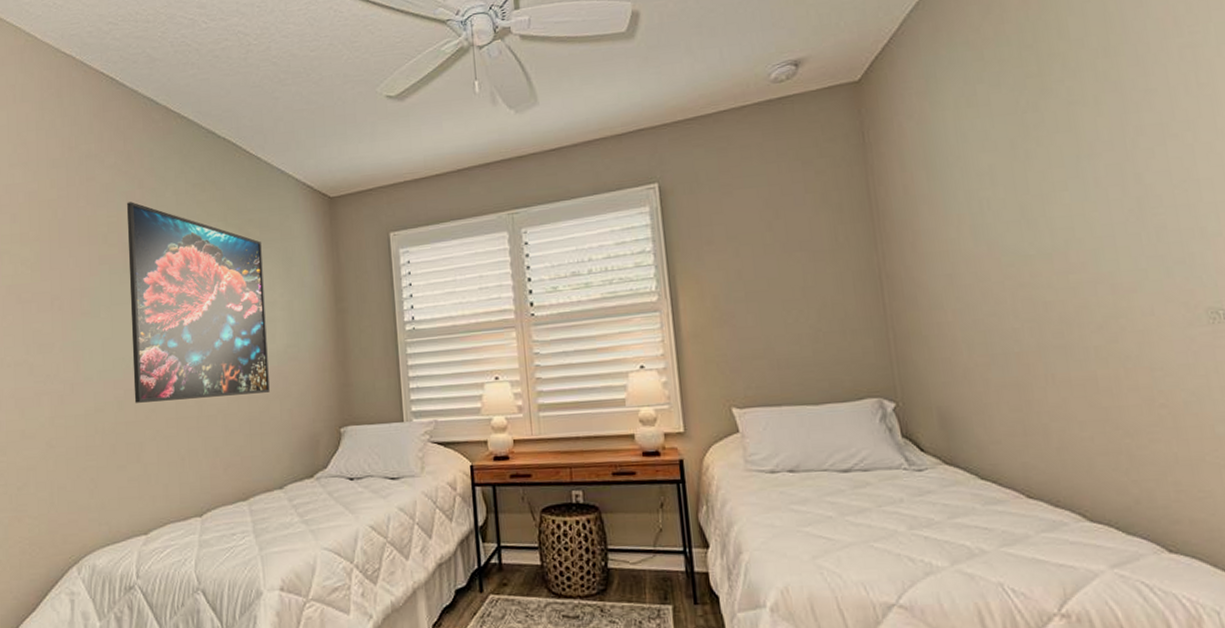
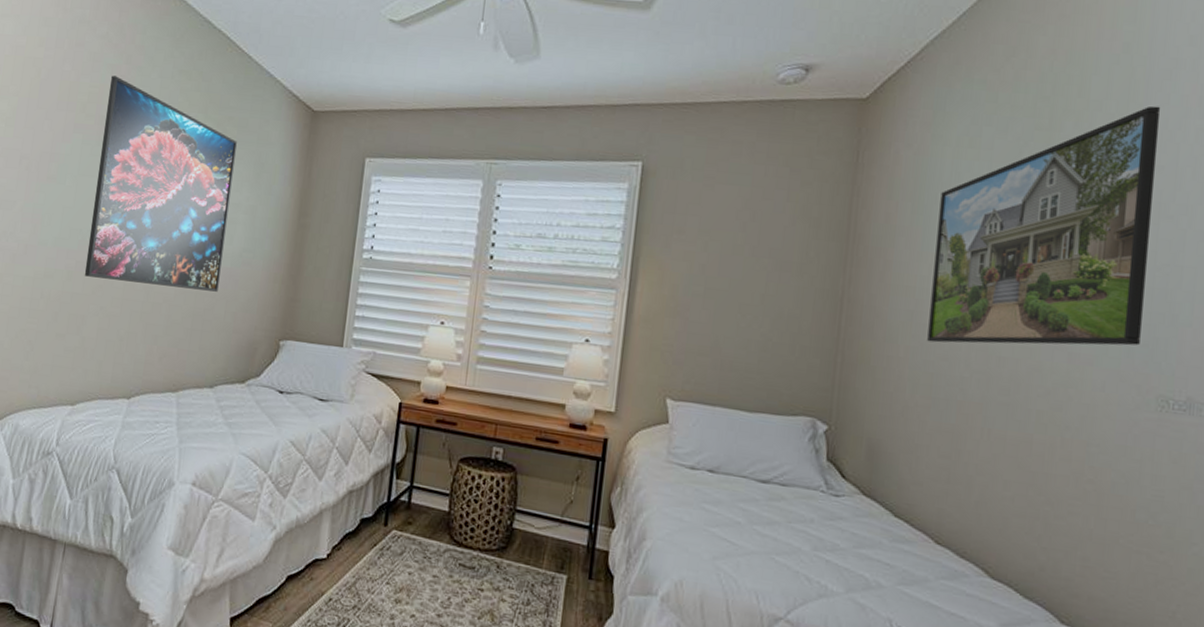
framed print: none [951,33,1177,301] -> present [927,106,1161,346]

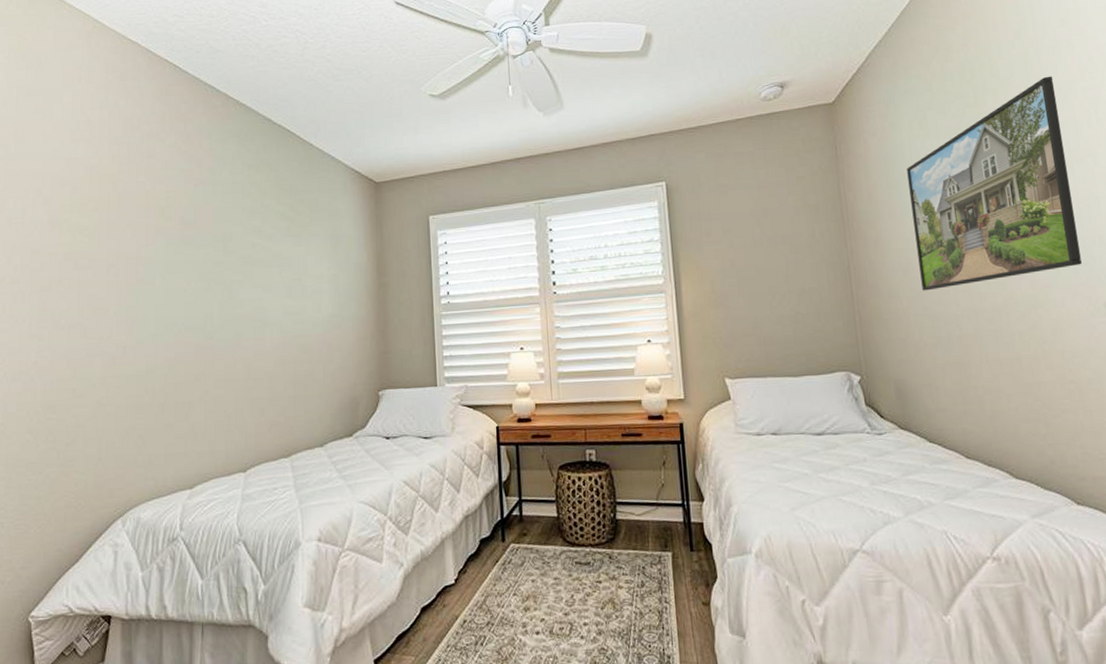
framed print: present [84,75,237,292] -> none [184,179,314,365]

